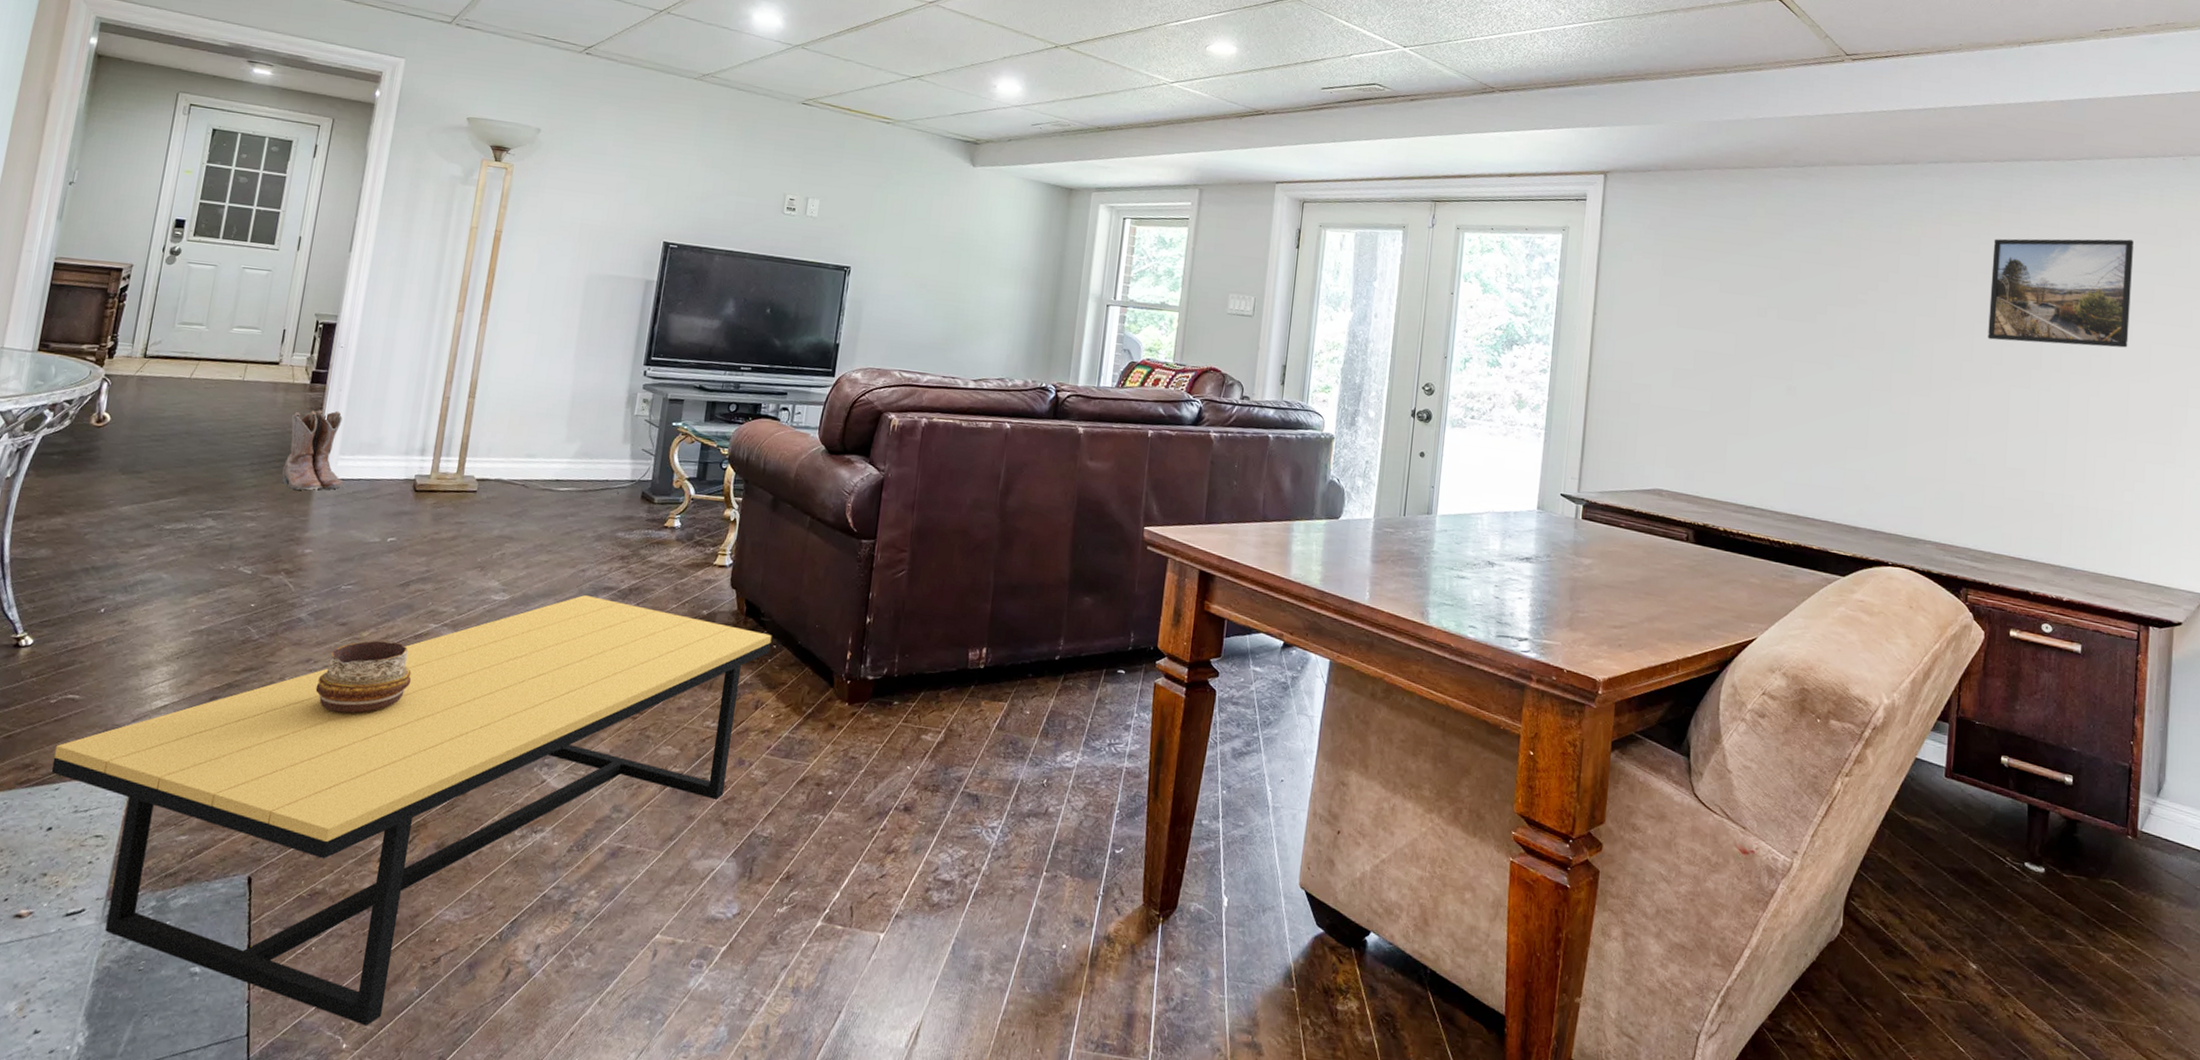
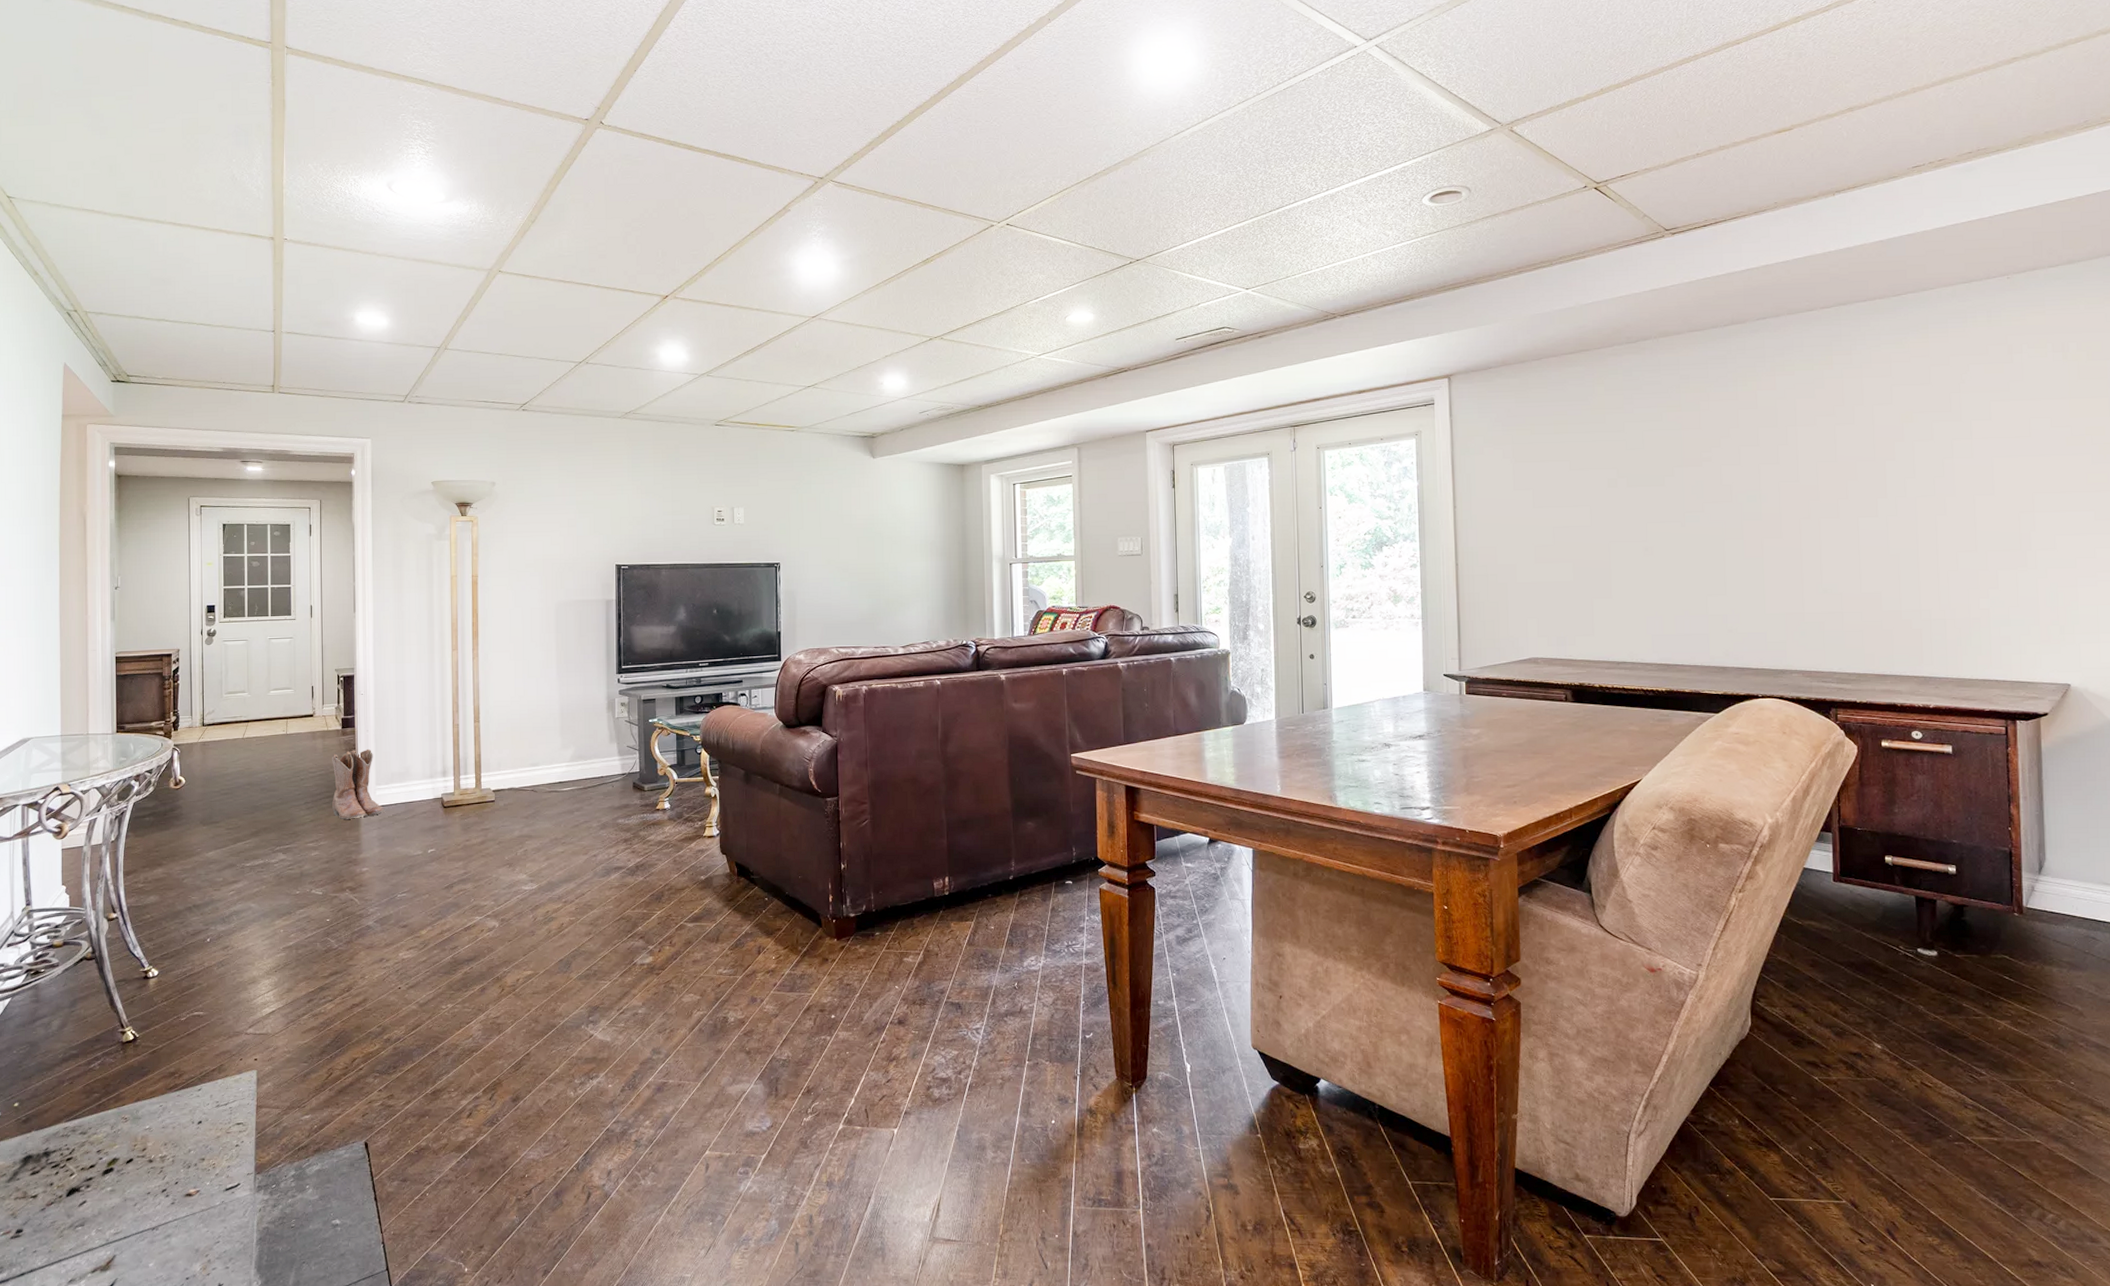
coffee table: present [51,595,772,1026] -> none [192,876,763,1252]
decorative bowl: present [315,640,412,714] -> none [391,936,468,1000]
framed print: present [1988,238,2134,348] -> none [1828,363,1970,476]

